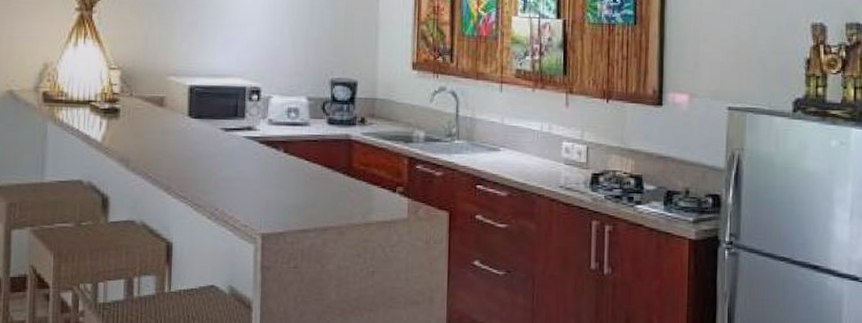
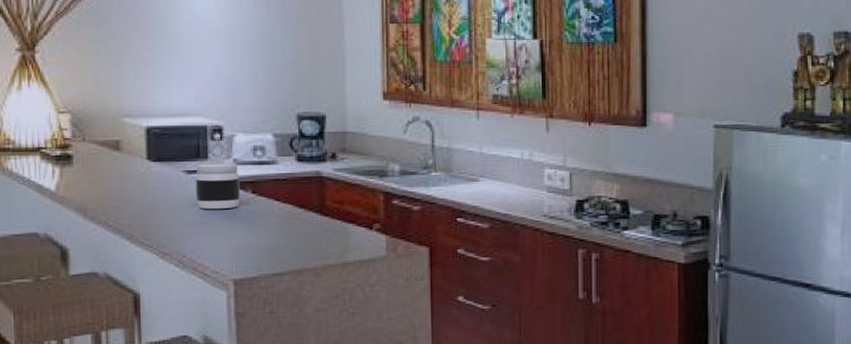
jar: none [231,122,273,167] -> present [195,162,240,210]

